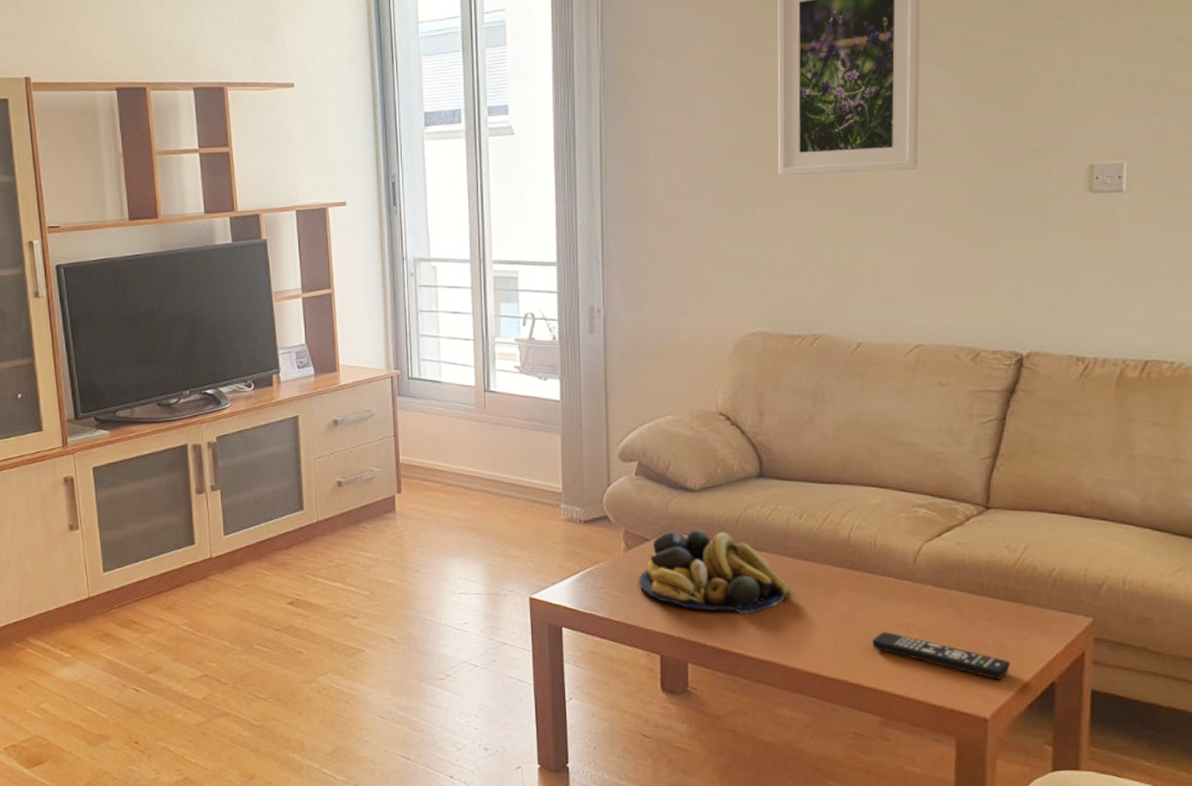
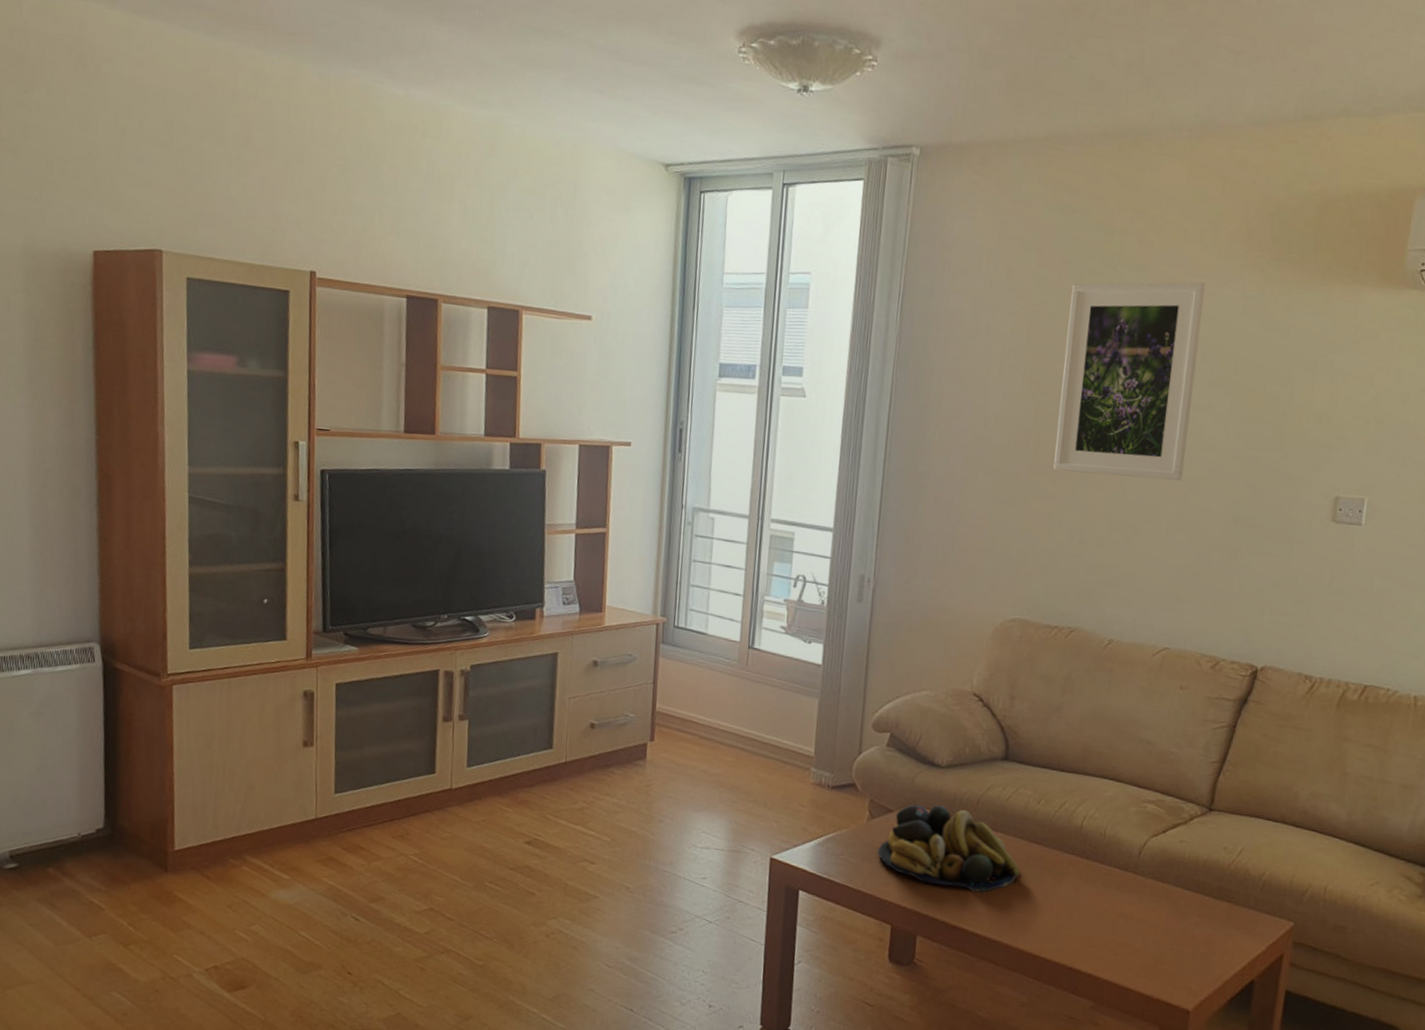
remote control: present [872,632,1010,680] -> none [1092,920,1216,974]

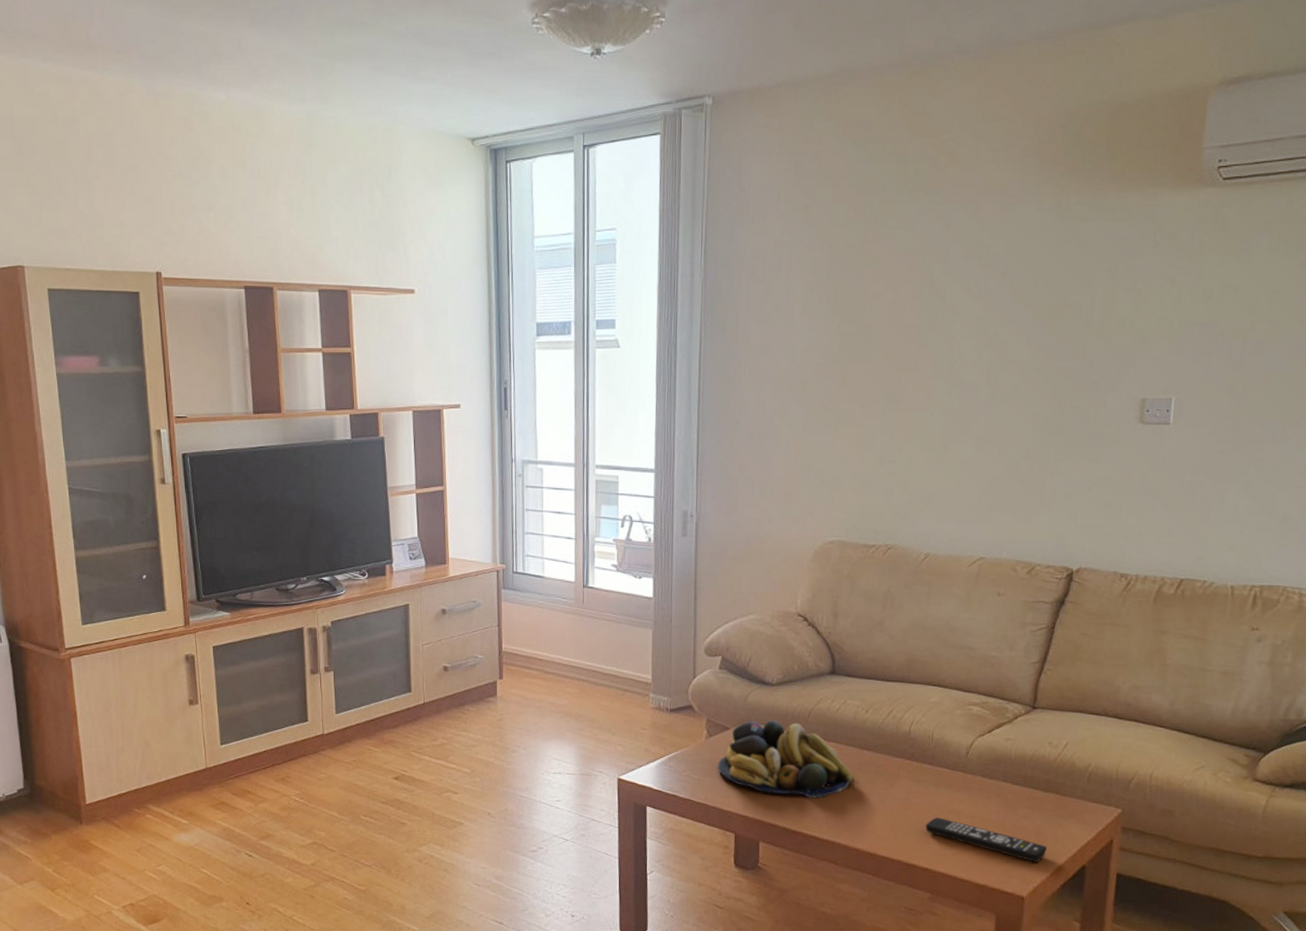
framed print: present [1053,281,1205,481] -> none [861,200,1000,397]
remote control: none [1092,920,1216,974] -> present [925,817,1047,863]

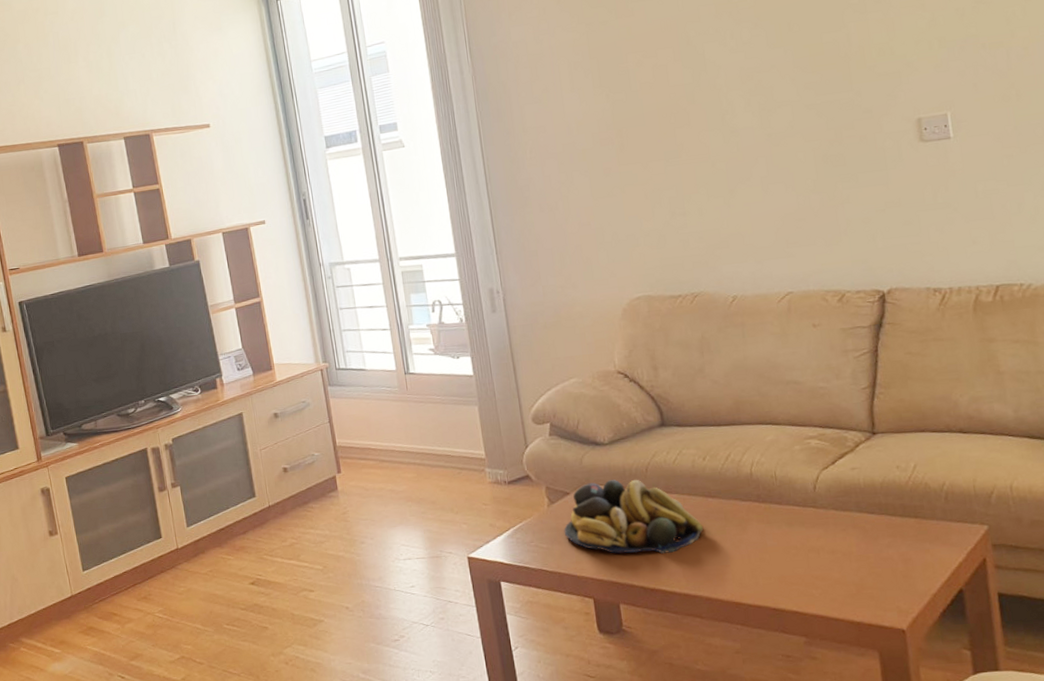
remote control: present [925,817,1047,863] -> none [786,557,918,592]

